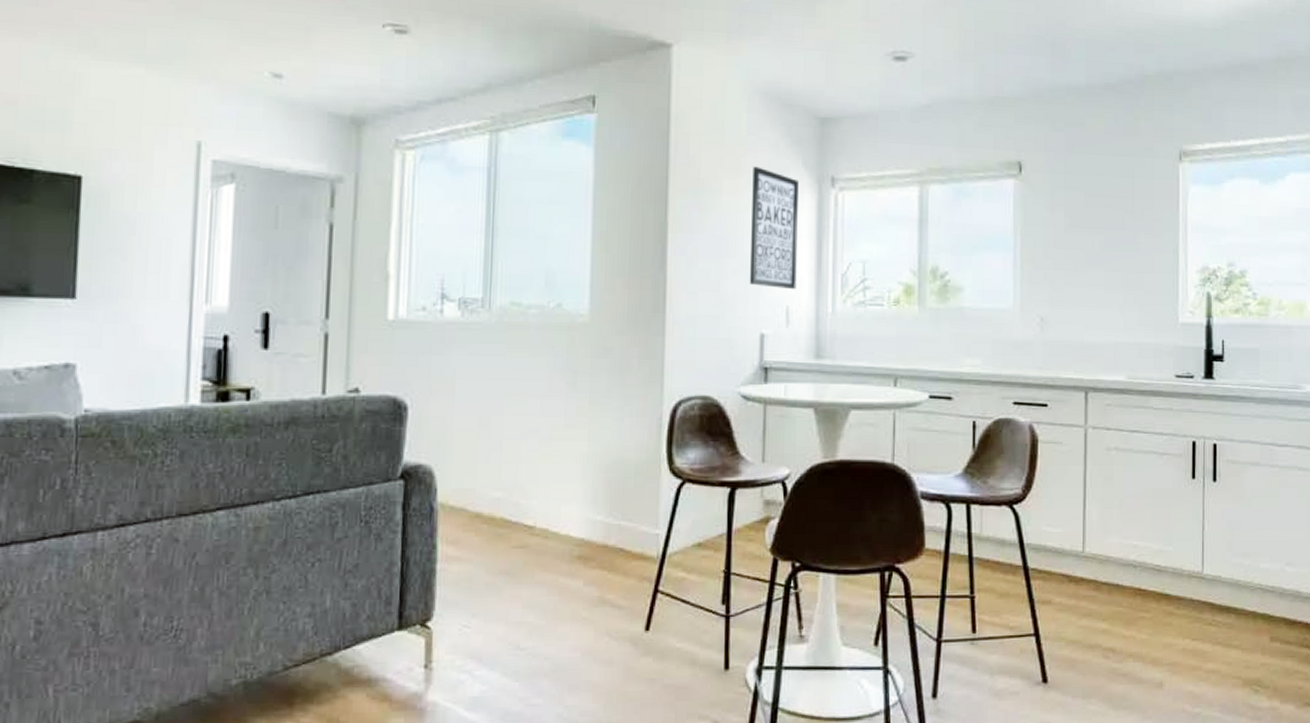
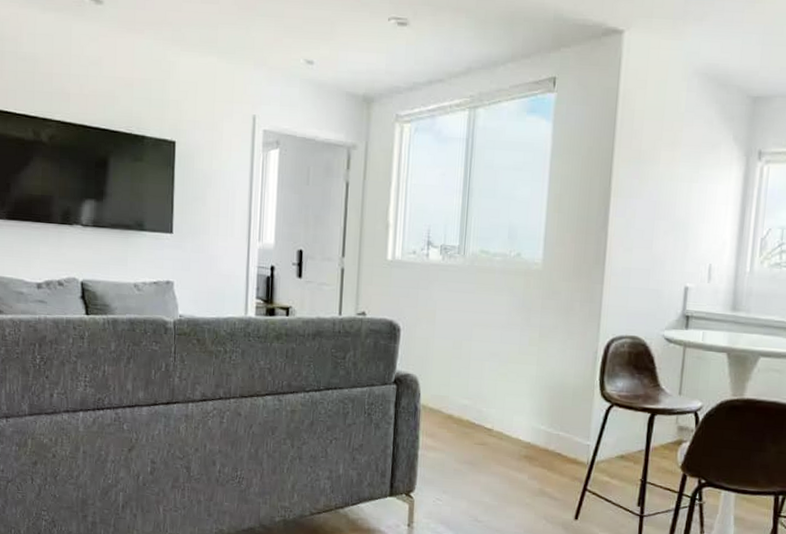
wall art: present [749,166,799,290] -> none [678,140,728,251]

